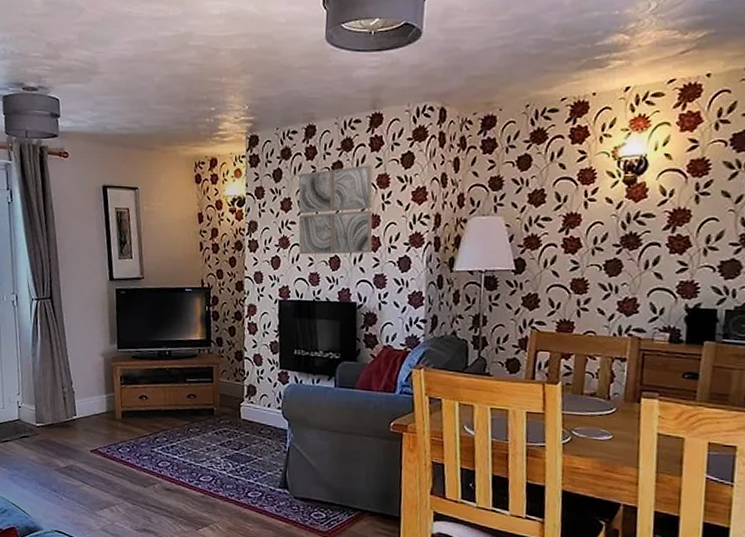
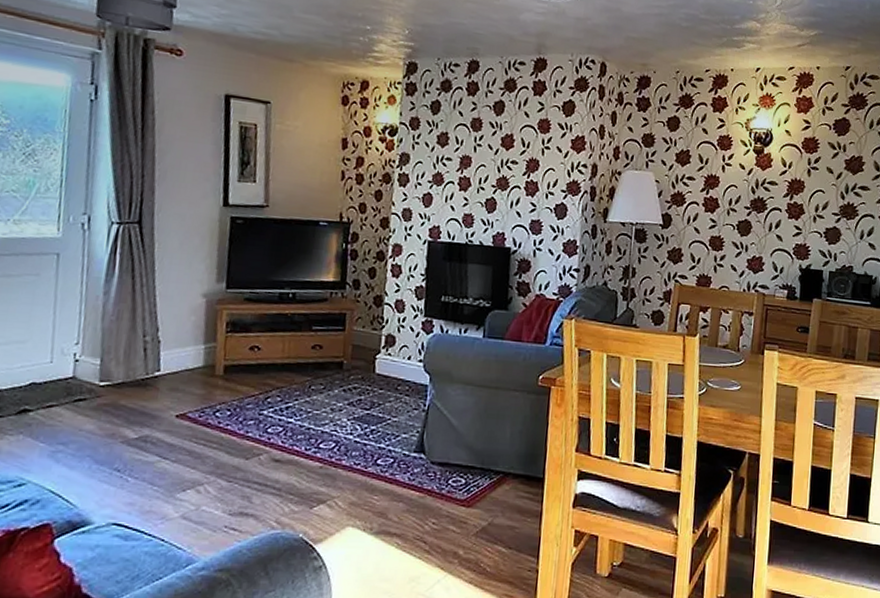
wall art: present [298,165,373,255] -> none [453,108,535,198]

